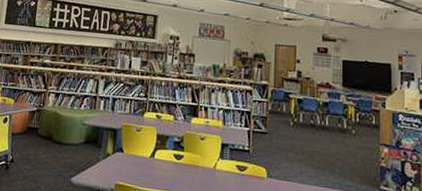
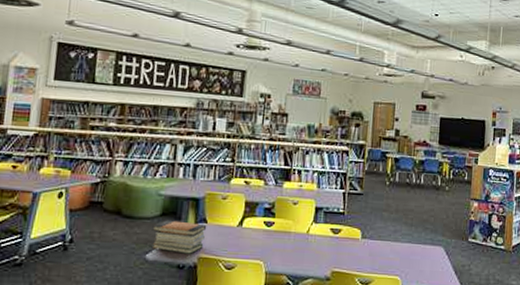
book stack: none [76,147,123,181] -> present [152,220,207,254]

